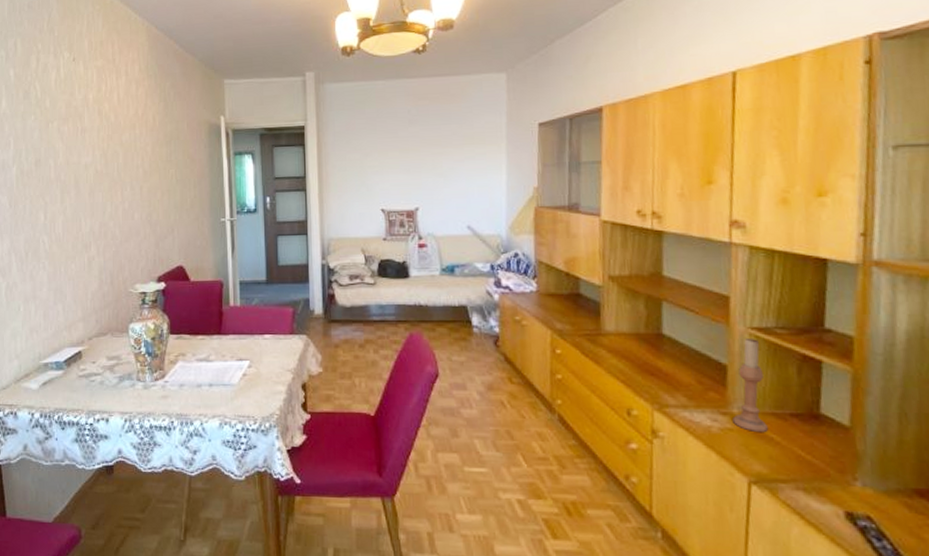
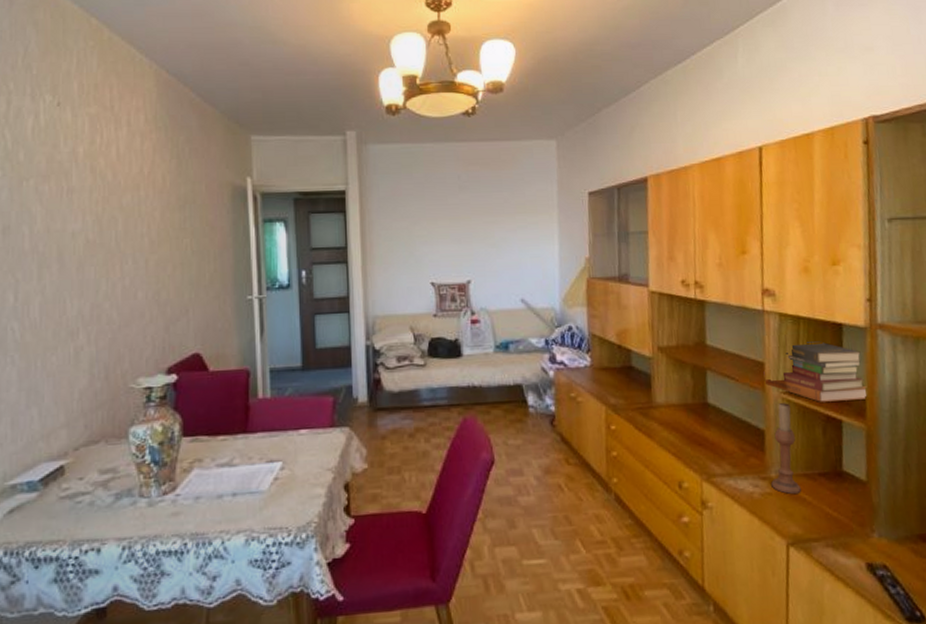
books: none [728,276,857,340] -> present [763,341,868,402]

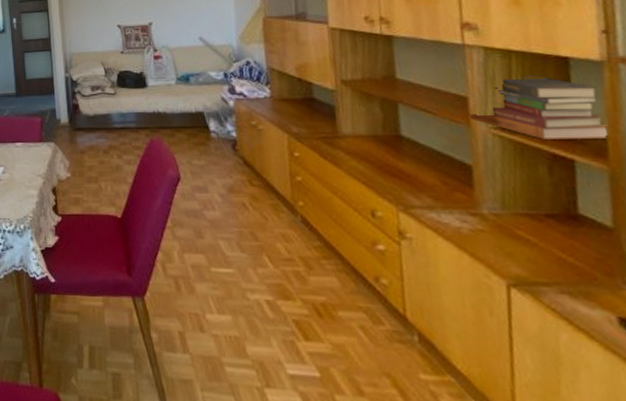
candlestick: present [771,403,801,495] -> none [483,139,523,234]

